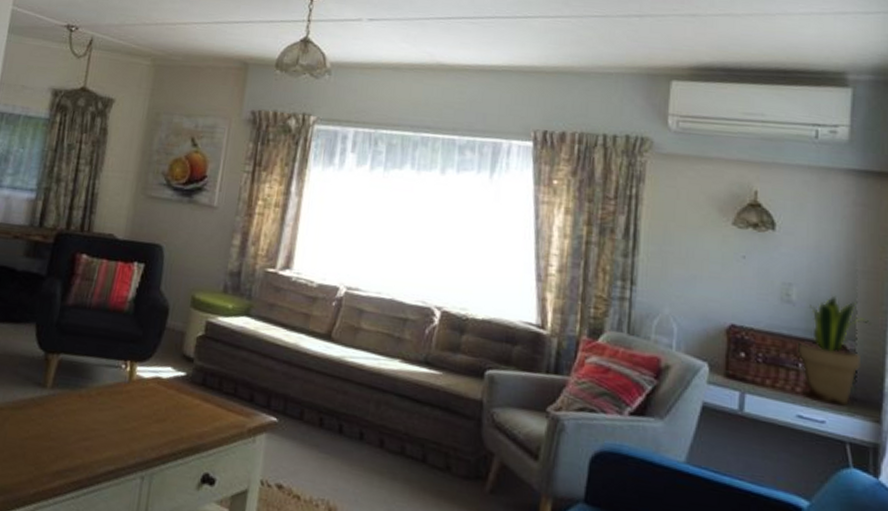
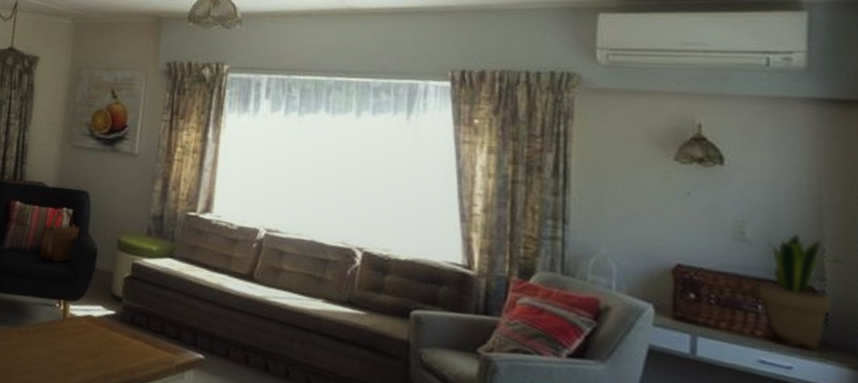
handbag: none [105,264,152,321] -> present [39,210,81,263]

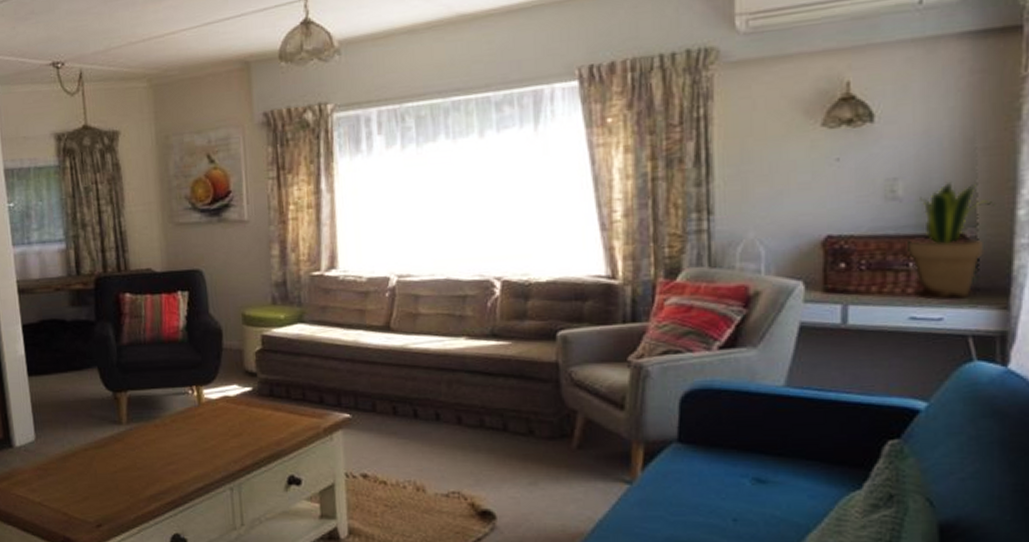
handbag: present [39,210,81,263] -> none [160,293,201,350]

